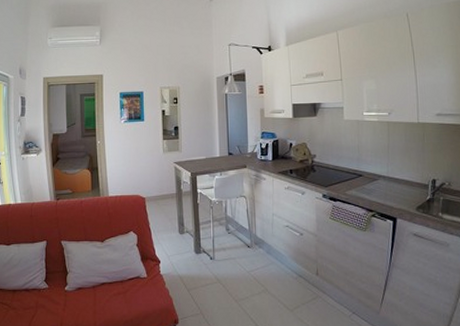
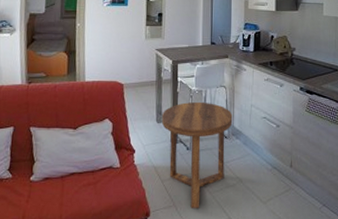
side table: none [183,212,255,316] -> present [161,101,233,208]

